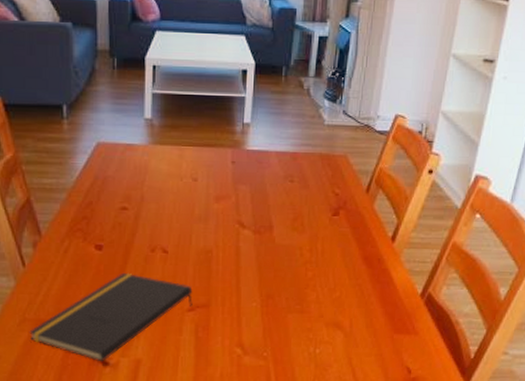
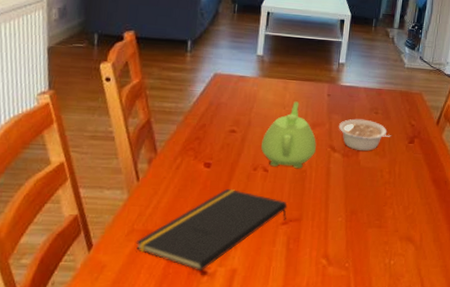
teapot: none [158,171,222,249] -> present [261,101,316,169]
legume: none [246,189,312,226] -> present [338,118,393,151]

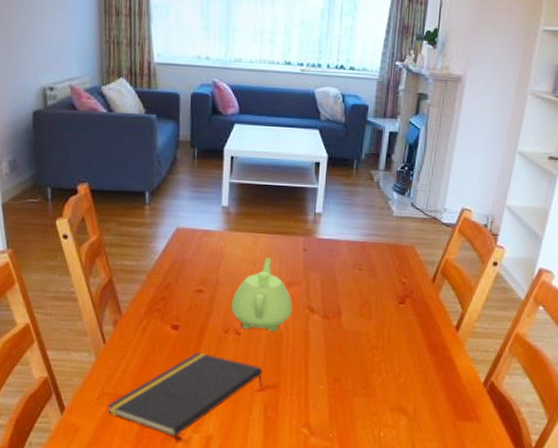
legume: present [338,118,393,151] -> none [316,276,380,312]

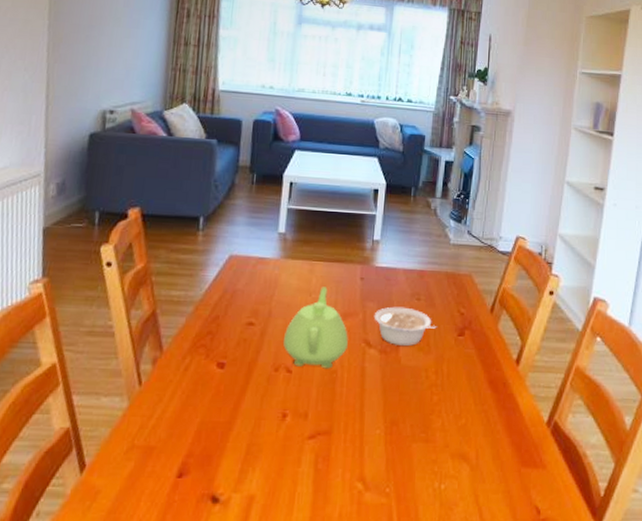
notepad: present [107,352,263,437] -> none [136,393,315,499]
legume: none [316,276,380,312] -> present [373,306,438,346]

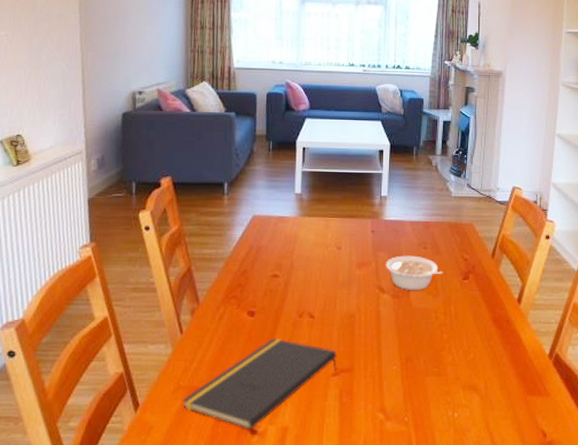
notepad: none [136,393,315,499] -> present [182,338,337,431]
teapot: present [283,286,348,369] -> none [306,240,363,314]

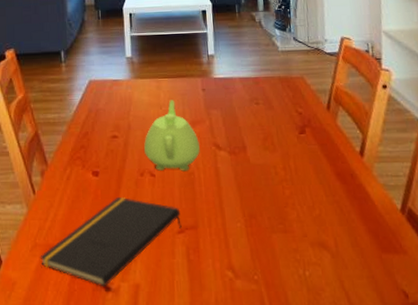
teapot: none [306,240,363,314] -> present [144,100,200,171]
legume: present [385,255,445,290] -> none [219,111,280,146]

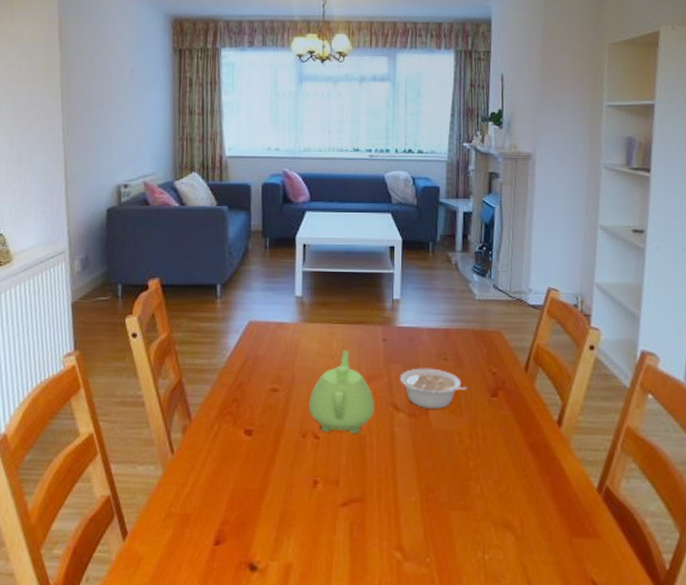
notepad: present [40,196,182,287] -> none [174,461,346,566]
legume: none [219,111,280,146] -> present [399,368,469,408]

